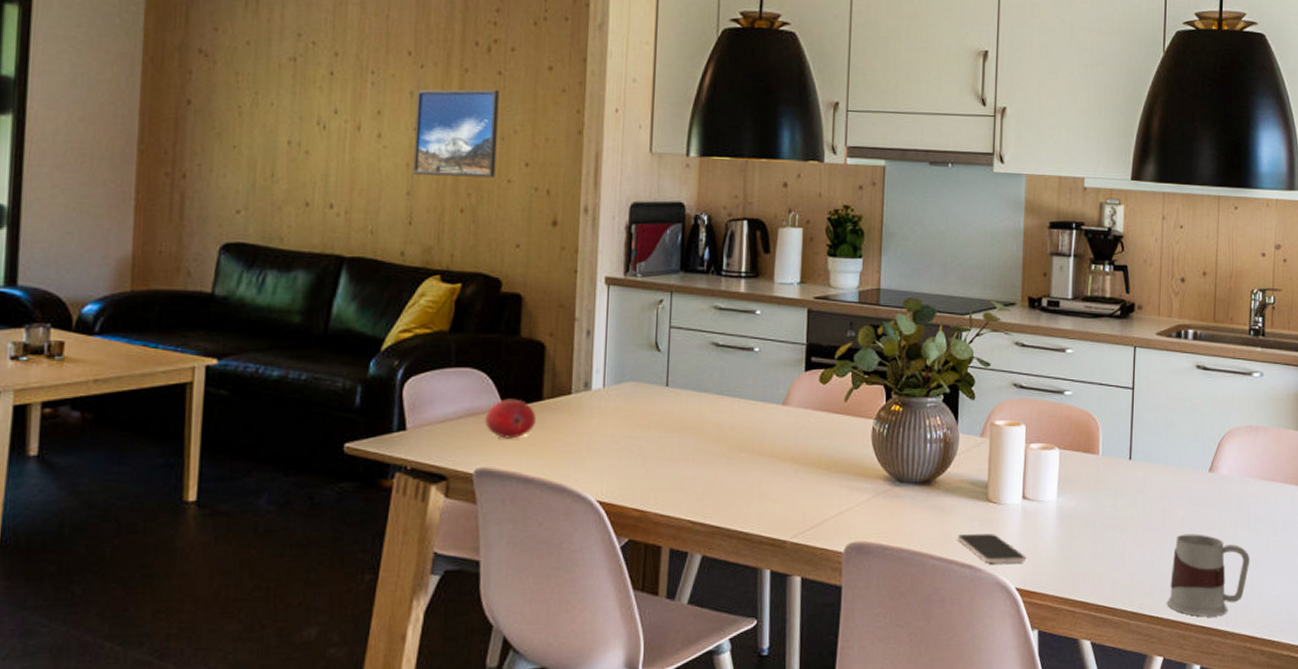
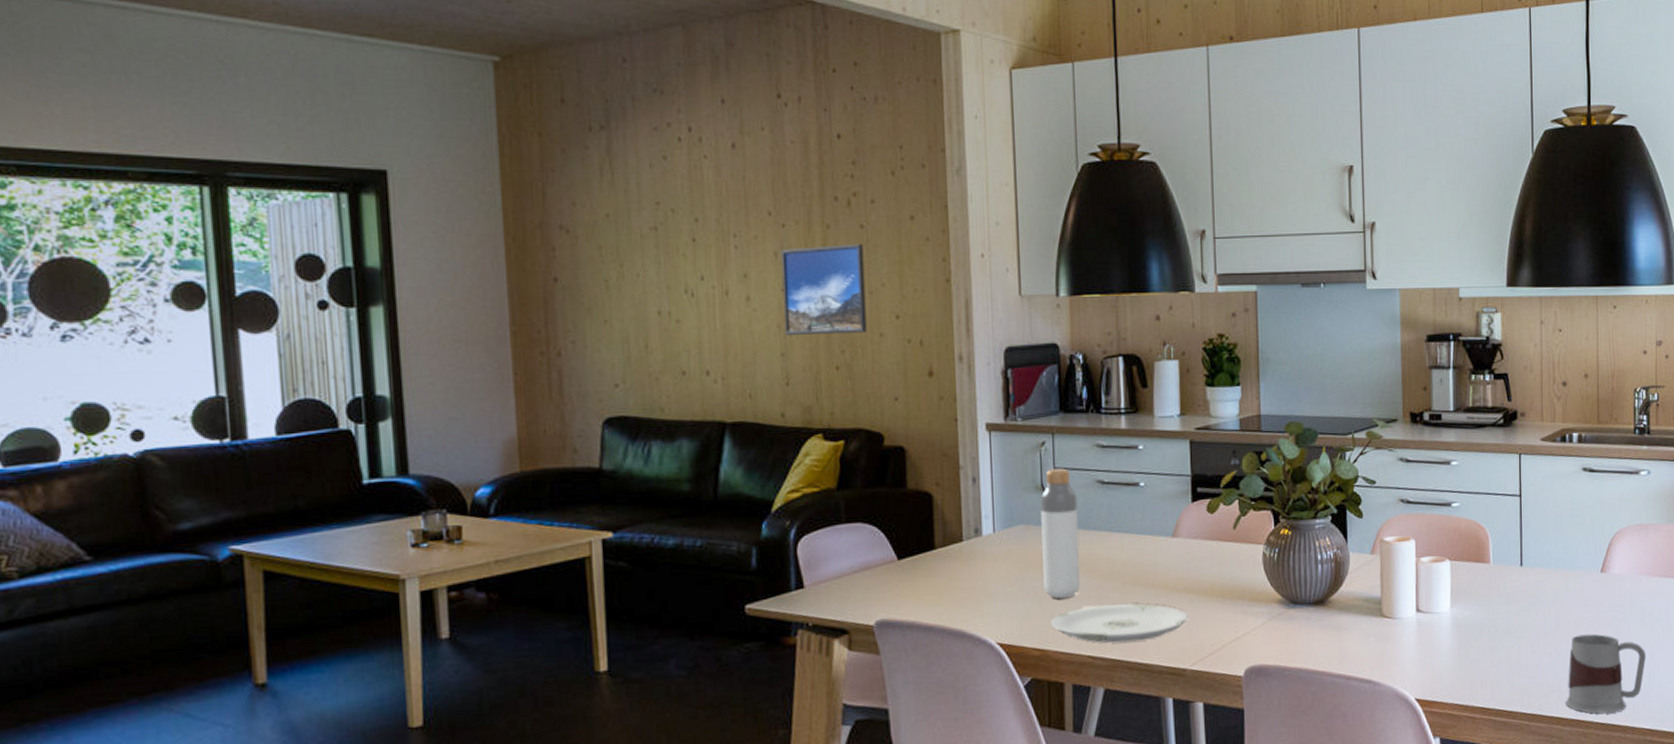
fruit: present [485,398,536,439] -> none [880,549,930,590]
bottle: none [649,327,691,459] -> present [1039,468,1081,598]
plate: none [653,469,793,509] -> present [1051,603,1188,643]
smartphone: present [957,534,1025,563] -> none [1354,648,1423,676]

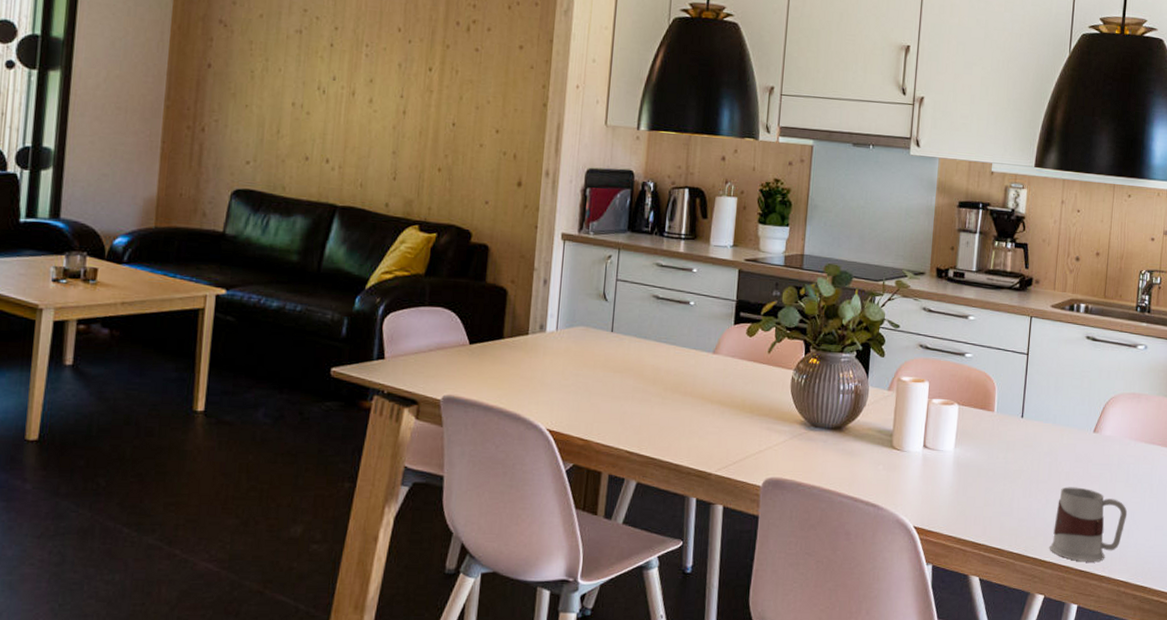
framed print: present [780,243,867,335] -> none [398,62,476,142]
bottle: present [1039,468,1081,598] -> none [594,280,634,396]
plate: present [1051,603,1188,643] -> none [597,406,719,443]

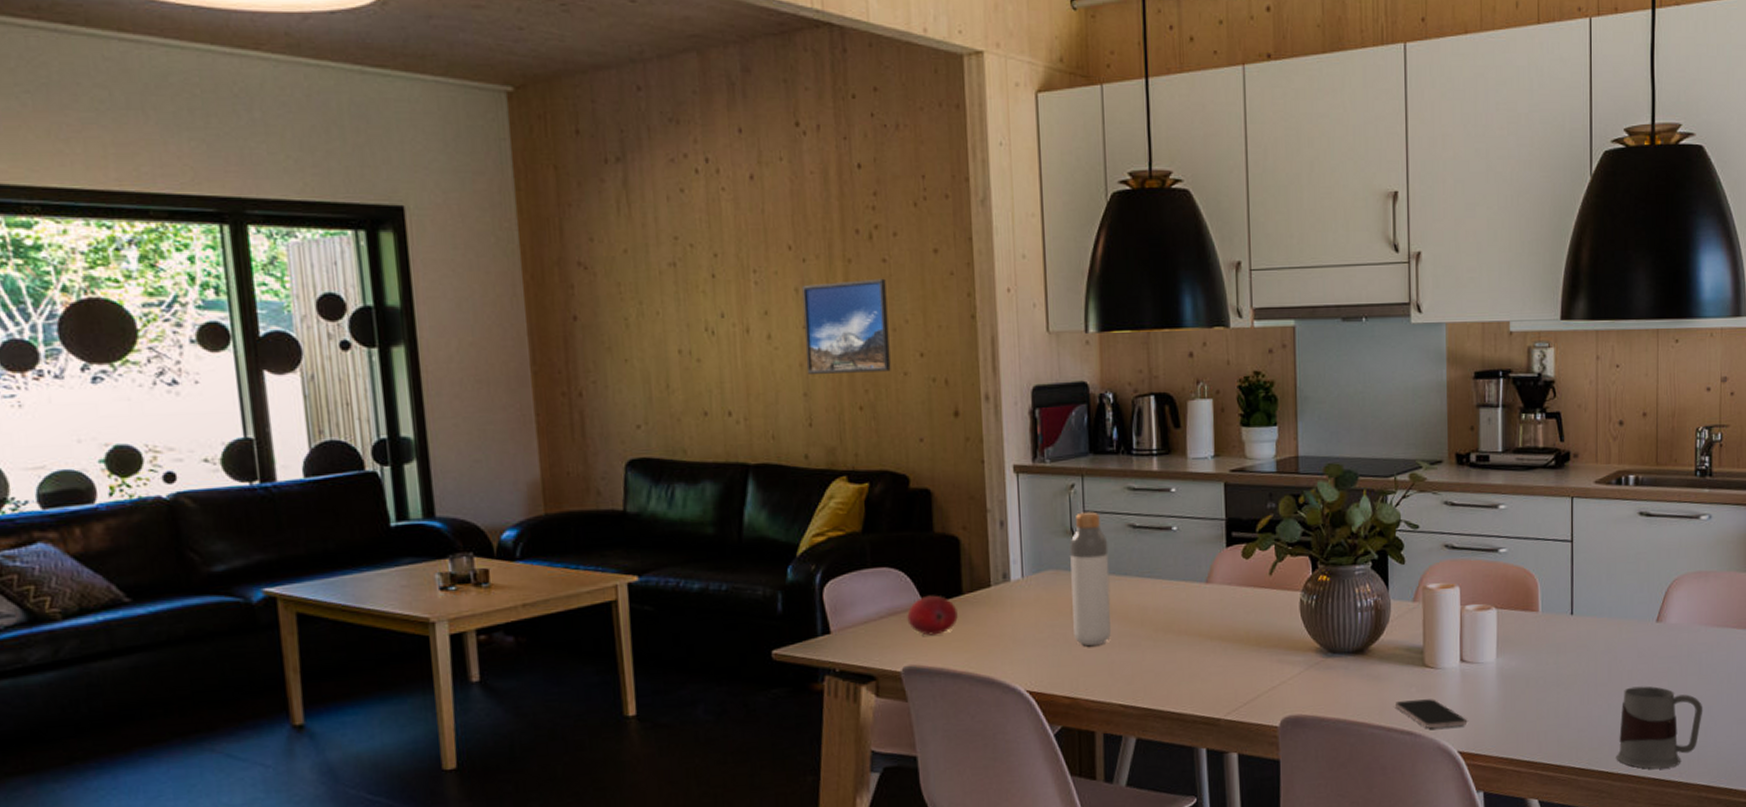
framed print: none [398,62,476,142] -> present [801,278,891,374]
fruit: none [452,336,497,371] -> present [907,595,958,636]
bottle: none [594,280,634,396] -> present [1069,511,1112,646]
smartphone: none [863,476,924,504] -> present [1394,699,1466,728]

